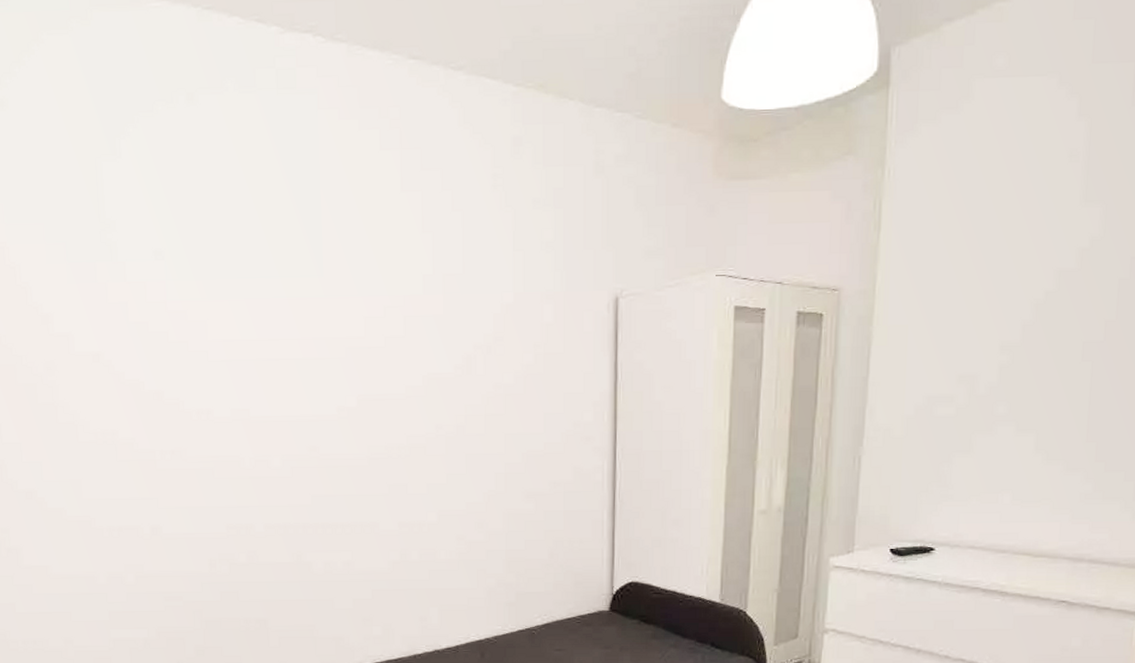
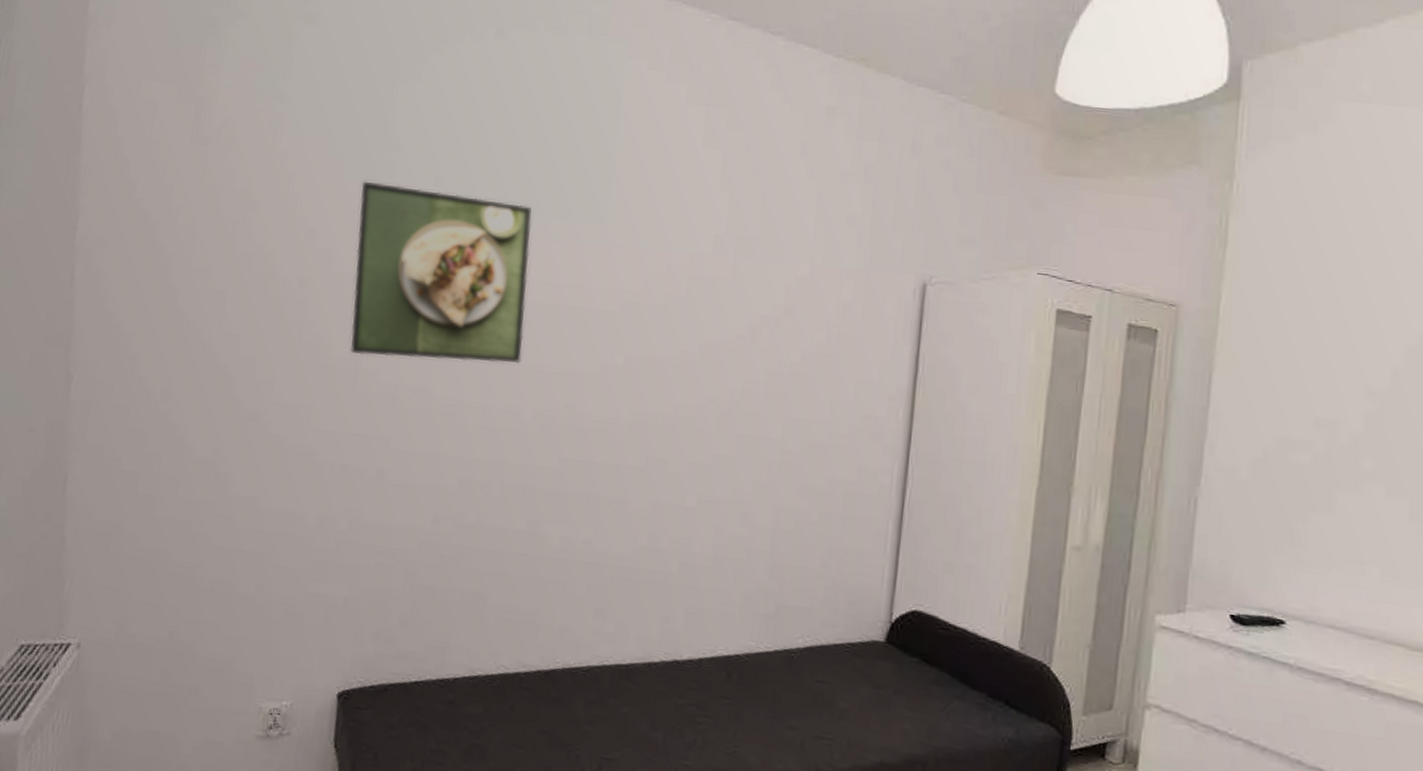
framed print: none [85,262,263,427] -> present [350,181,532,364]

